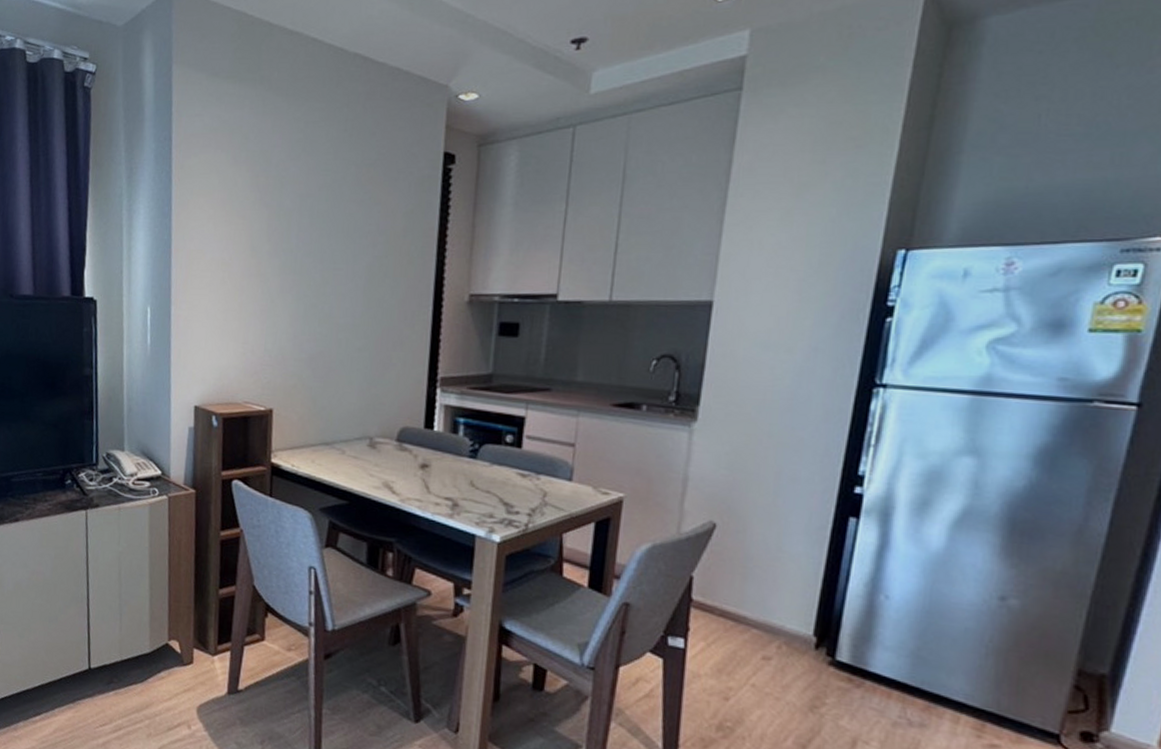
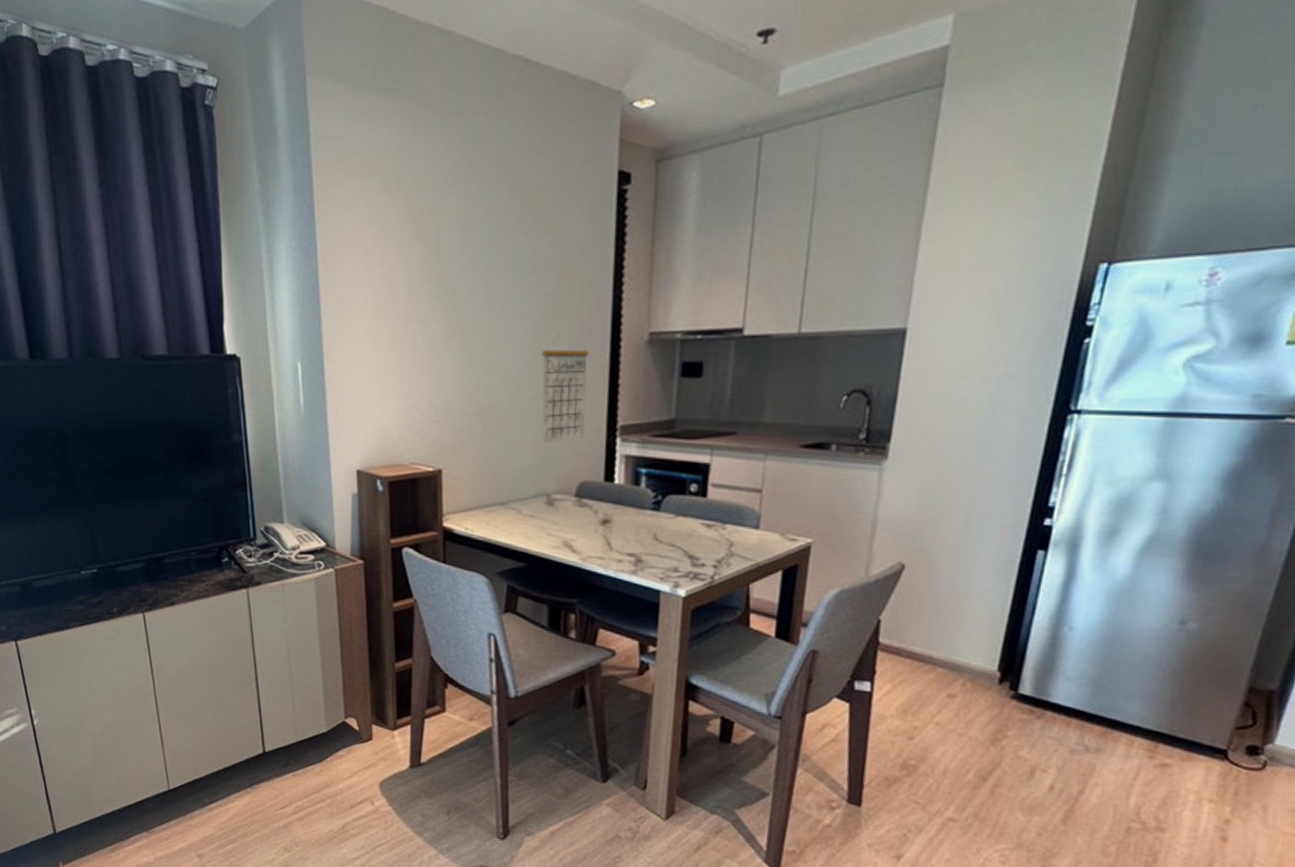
calendar: none [367,292,414,391] -> present [541,333,590,444]

